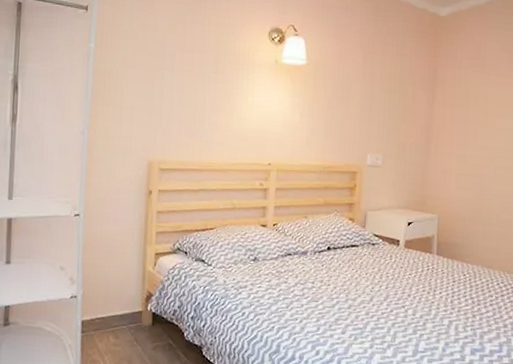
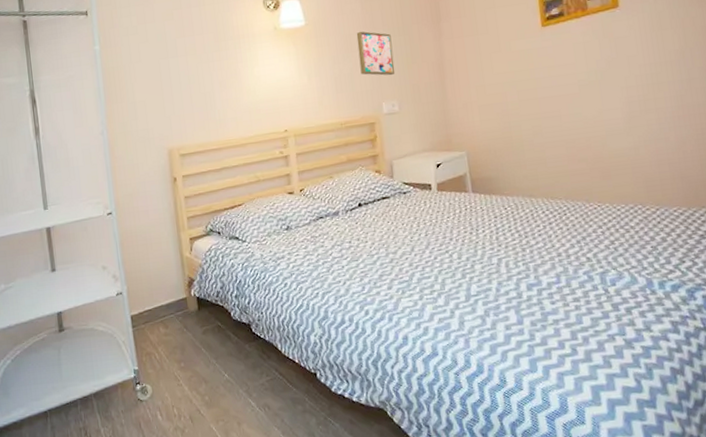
wall art: none [352,81,387,130] -> present [356,31,395,76]

